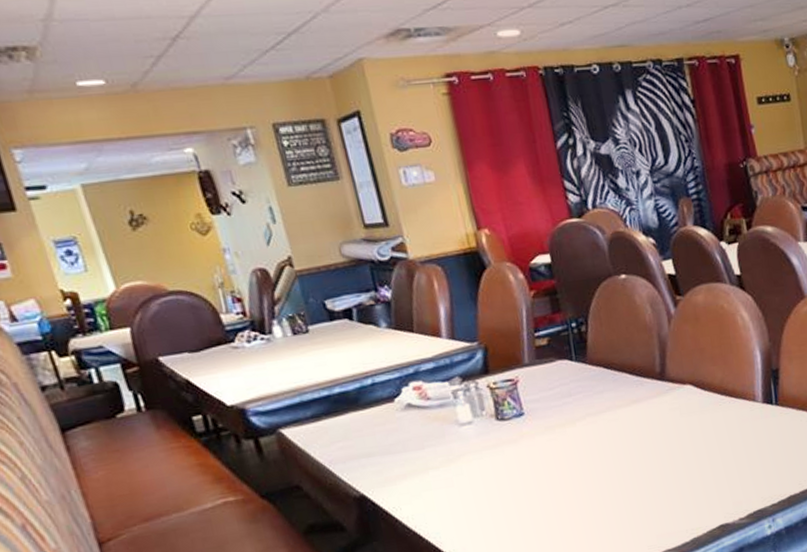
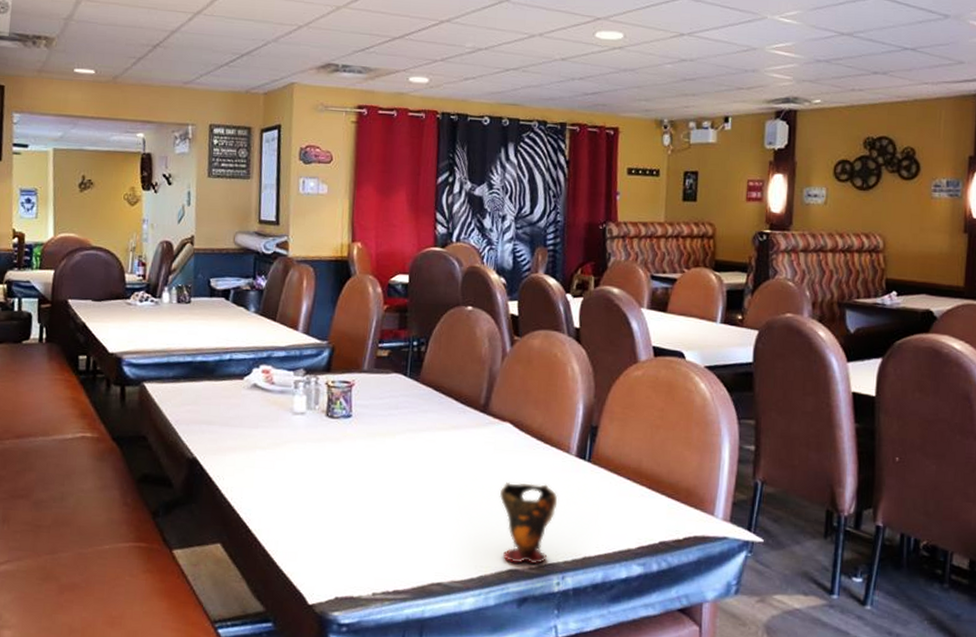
cup: none [695,436,755,519] -> present [499,483,558,564]

